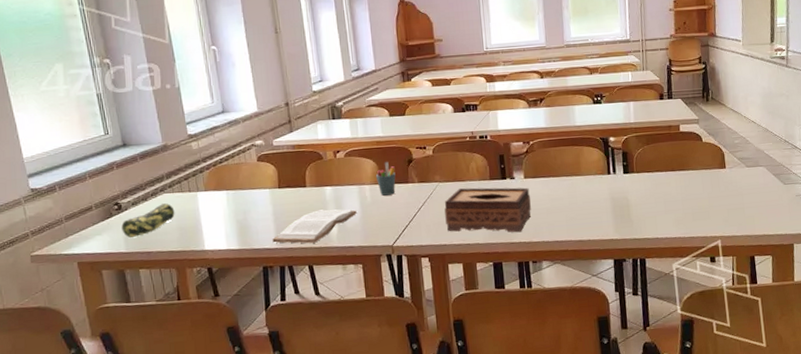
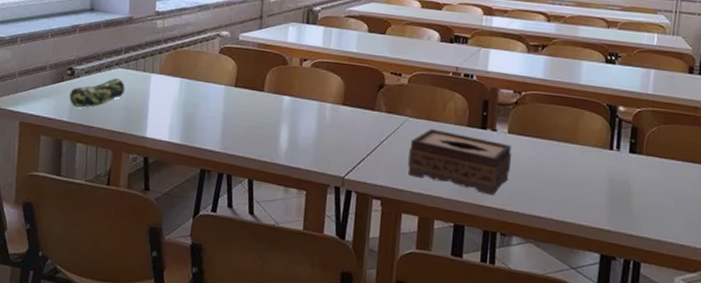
book: present [272,209,357,244] -> none [216,119,312,155]
pen holder: present [375,161,396,196] -> none [340,81,363,120]

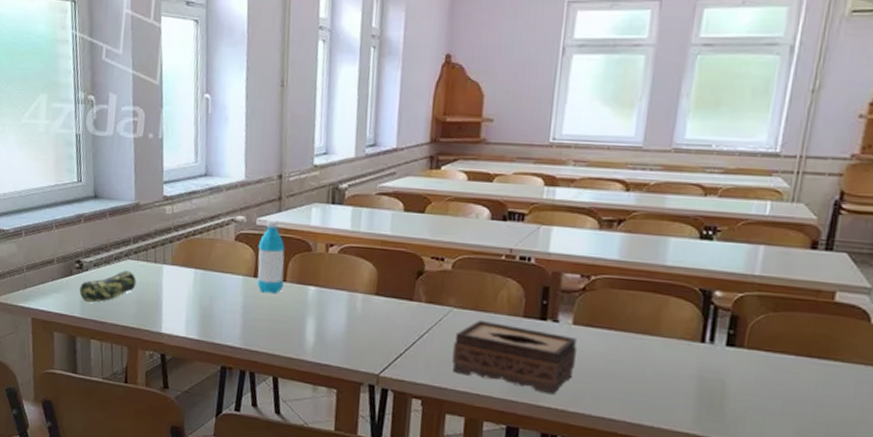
water bottle: none [237,35,264,103] -> present [257,219,285,294]

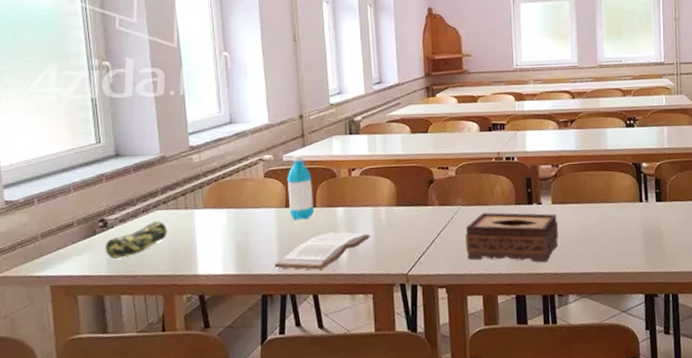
book: none [236,312,341,351] -> present [275,232,370,270]

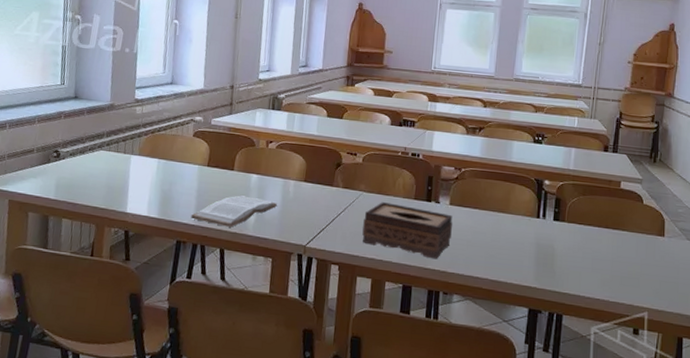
pencil case: present [105,221,167,260] -> none [55,159,107,187]
water bottle: present [287,154,314,221] -> none [210,120,234,180]

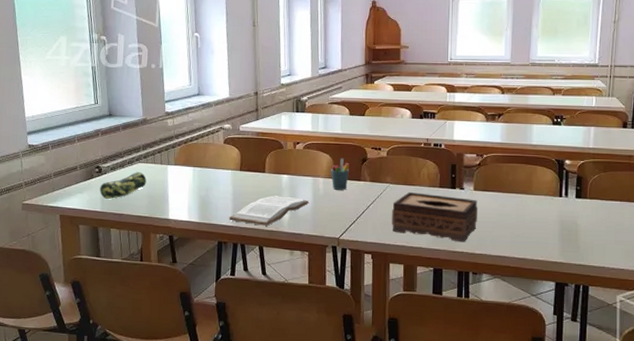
pencil case: none [55,159,107,187] -> present [100,172,147,200]
pen holder: none [302,160,323,195] -> present [330,157,349,190]

